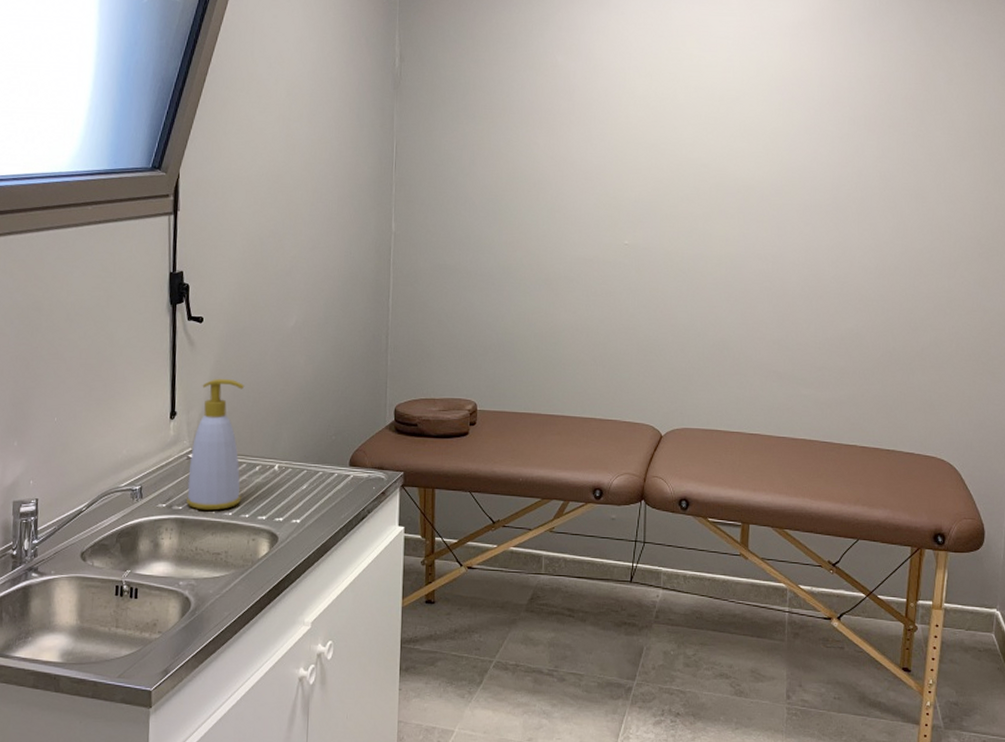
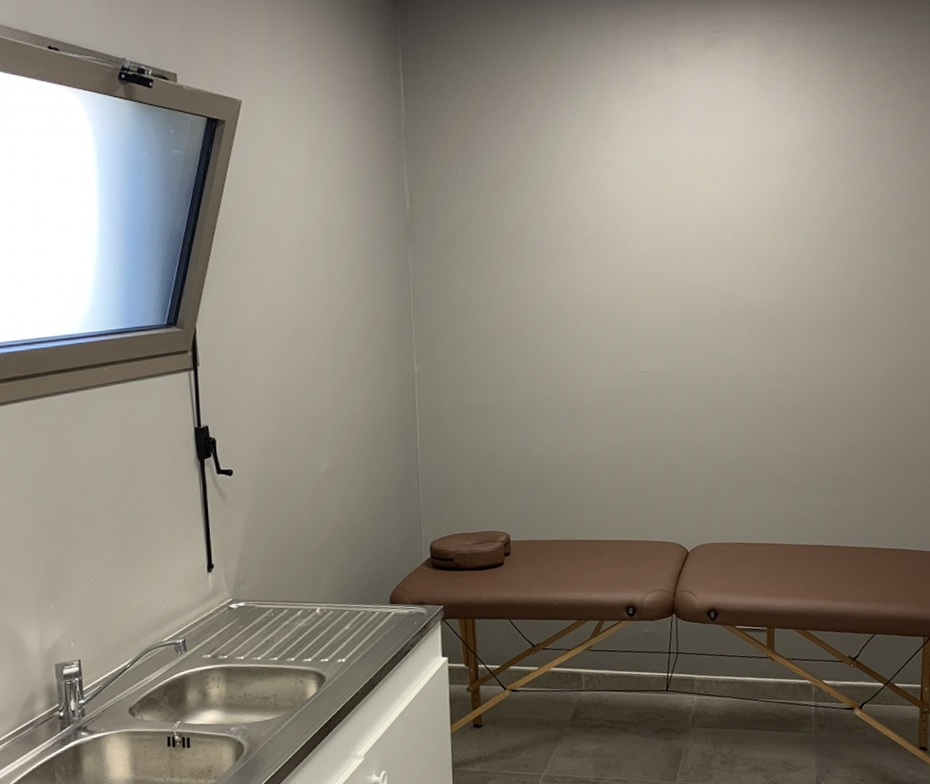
soap bottle: present [185,378,245,511] -> none [230,528,286,658]

